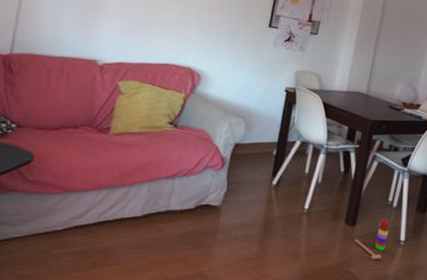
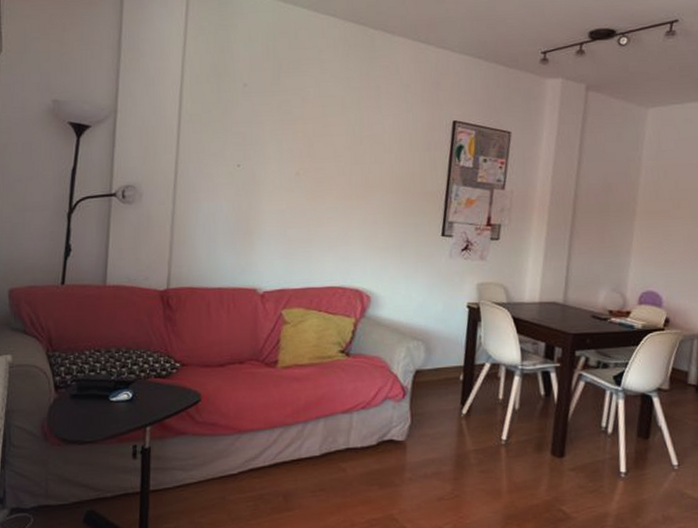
stacking toy: present [355,218,391,260] -> none [565,446,606,496]

